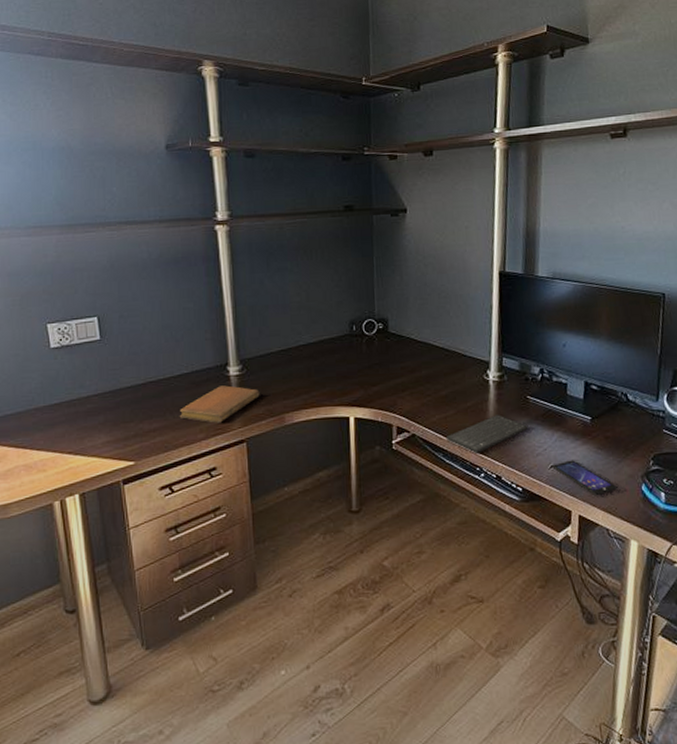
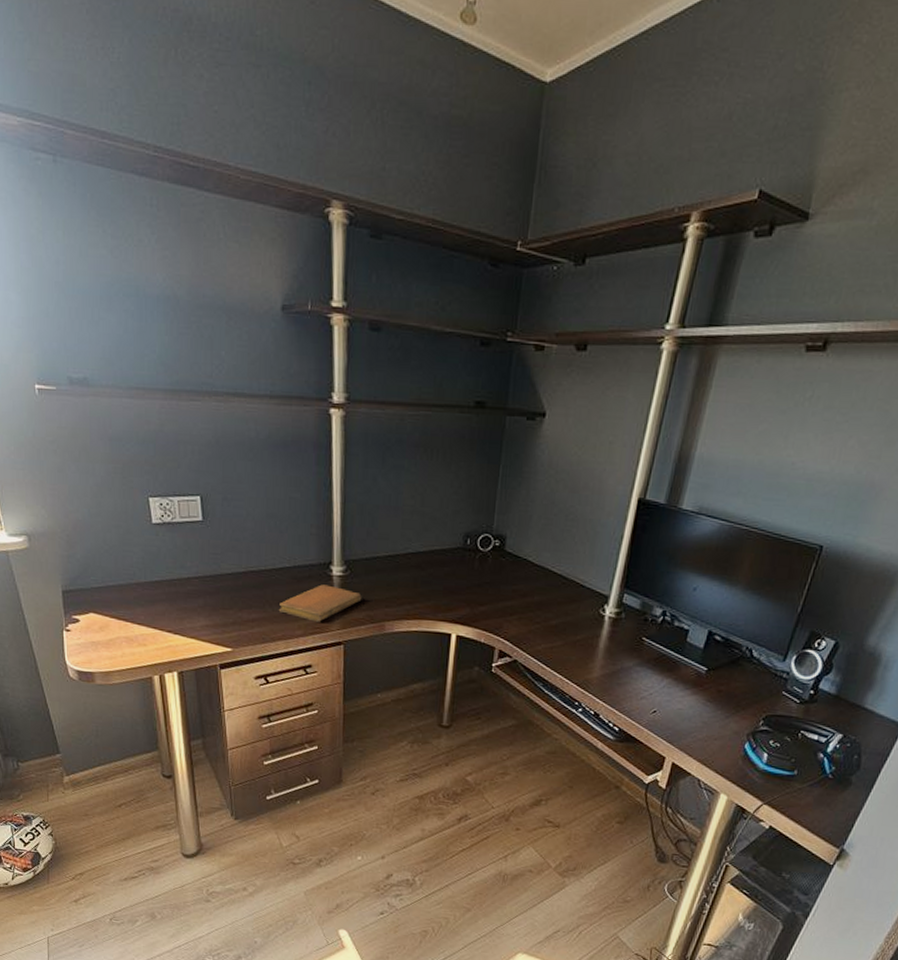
keyboard: present [445,415,529,453] -> none [548,652,638,688]
smartphone: present [552,460,618,496] -> none [654,708,719,747]

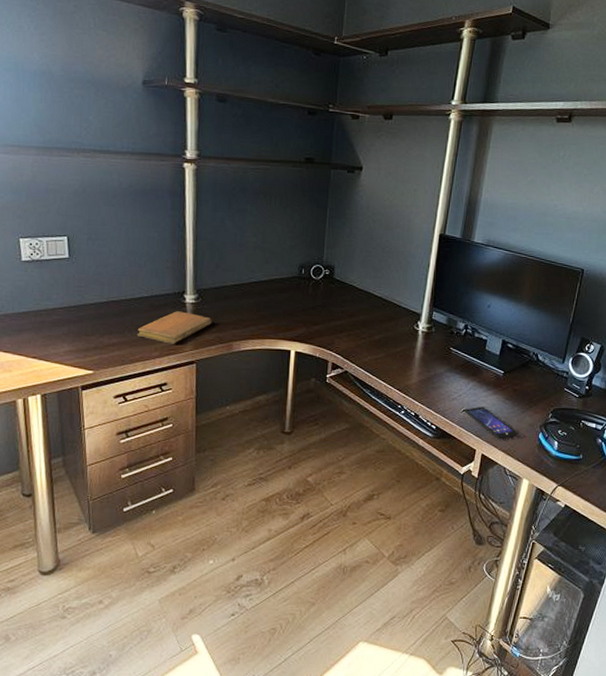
smartphone: none [654,708,719,747] -> present [464,406,518,439]

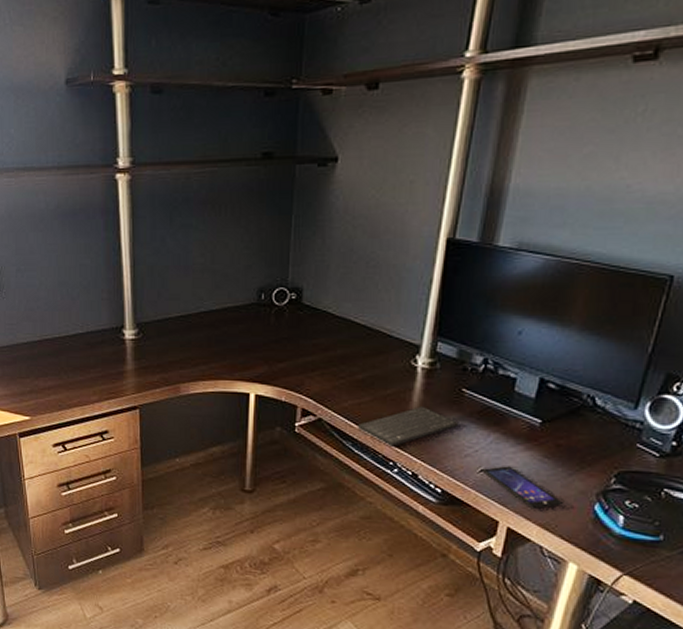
notebook: present [137,311,212,344] -> none [73,349,155,387]
keyboard: none [374,361,448,393] -> present [357,406,459,447]

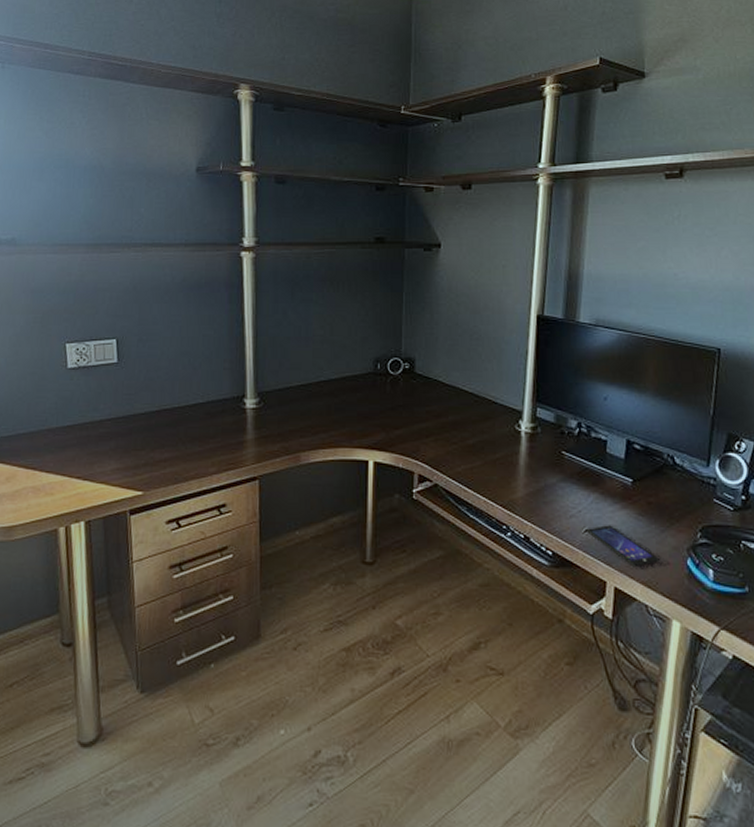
keyboard: present [357,406,459,447] -> none [470,469,562,510]

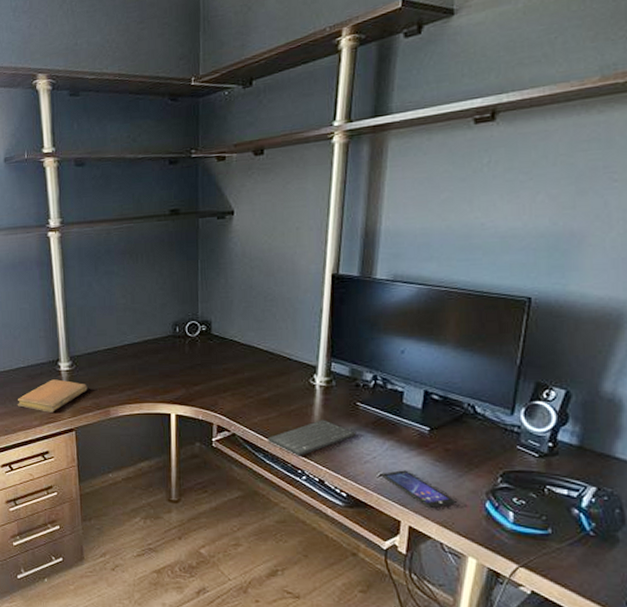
notebook: none [191,418,276,457] -> present [17,379,88,412]
keyboard: none [470,469,562,510] -> present [267,420,357,456]

